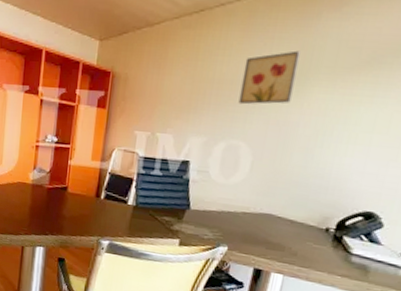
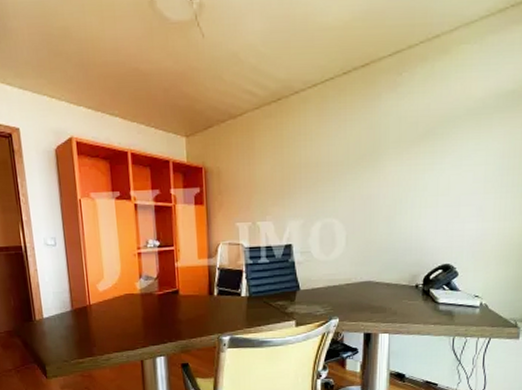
wall art: present [238,50,300,105] -> none [325,130,370,185]

